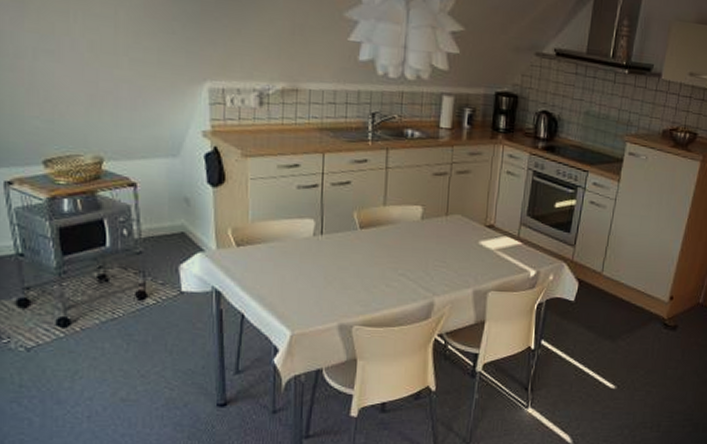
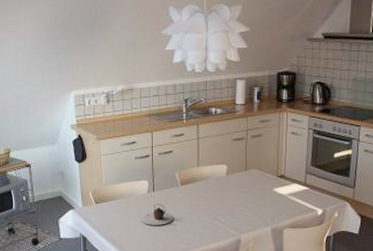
teapot: none [302,251,348,280] -> present [141,204,174,225]

